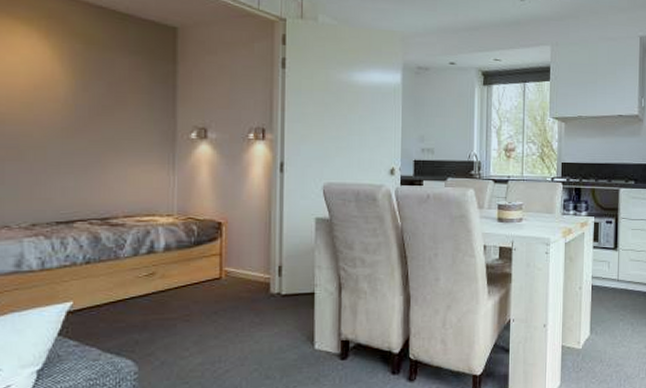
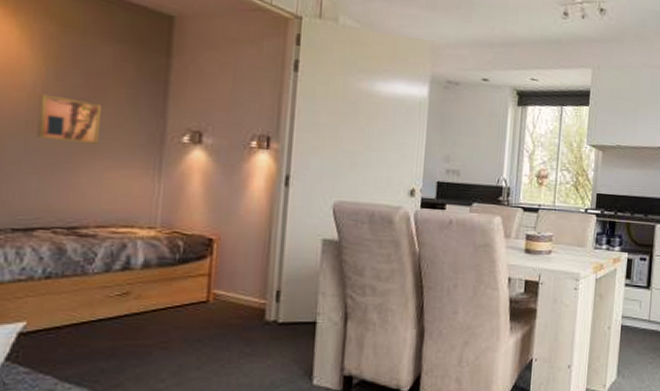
wall art: none [71,104,121,145] -> present [36,94,101,144]

